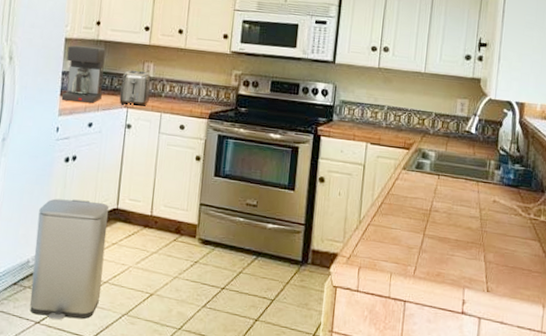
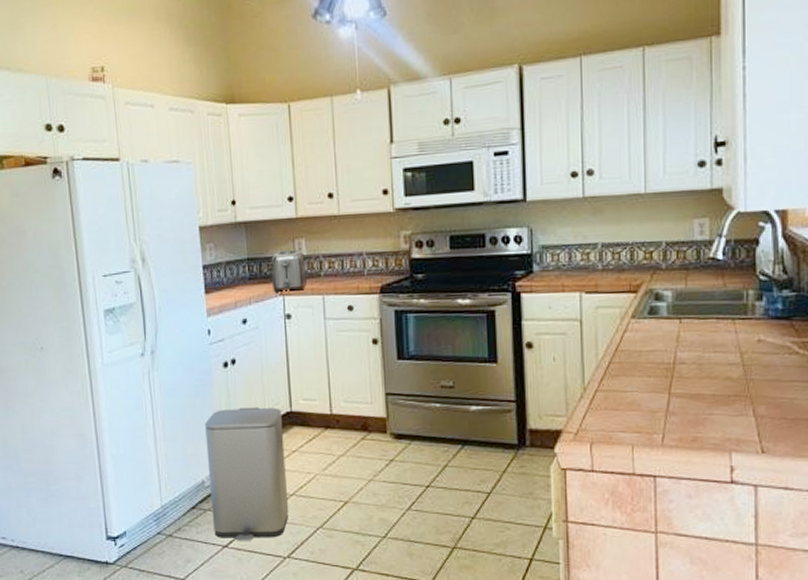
coffee maker: present [61,45,106,104] -> none [203,231,252,299]

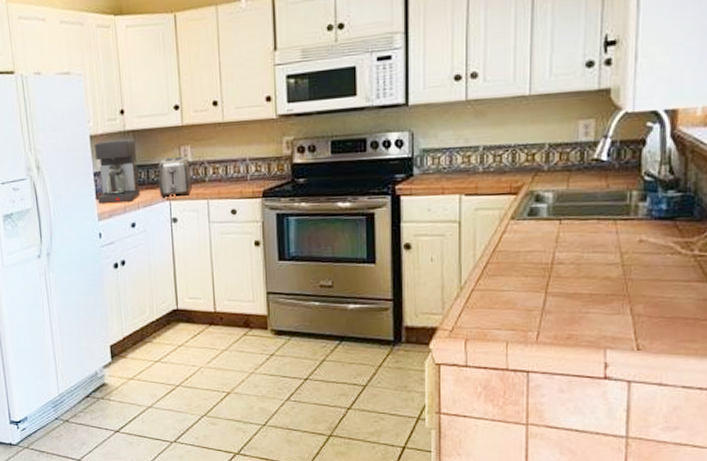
coffee maker: none [203,231,252,299] -> present [94,139,140,204]
pedal bin: present [205,407,289,542] -> none [97,305,176,428]

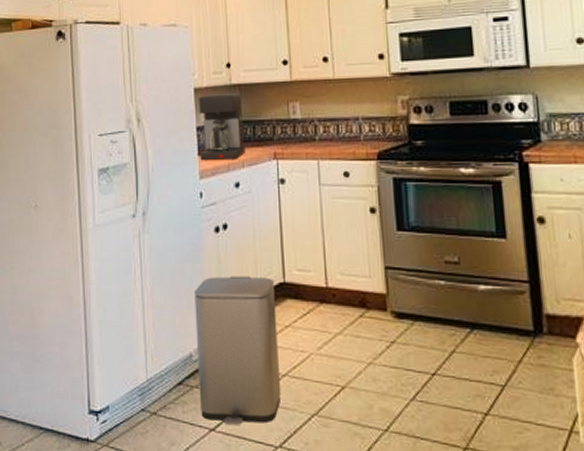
pedal bin: none [97,305,176,428] -> present [194,276,282,426]
toaster: present [158,156,193,198] -> none [265,113,302,157]

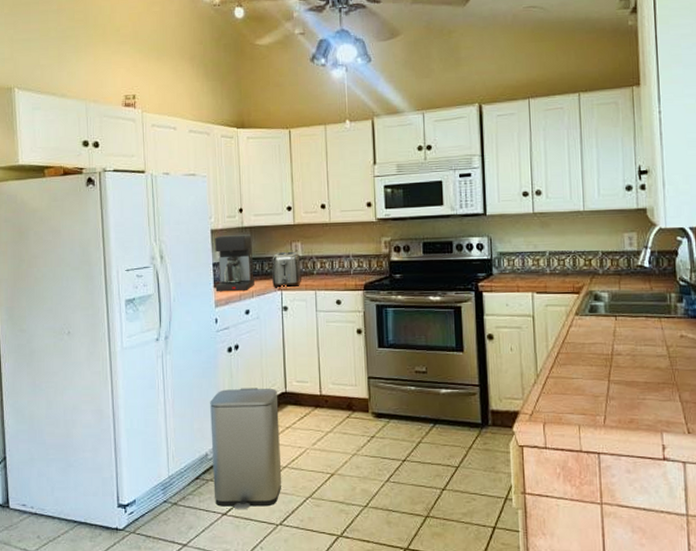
toaster: none [265,113,302,157] -> present [272,251,302,288]

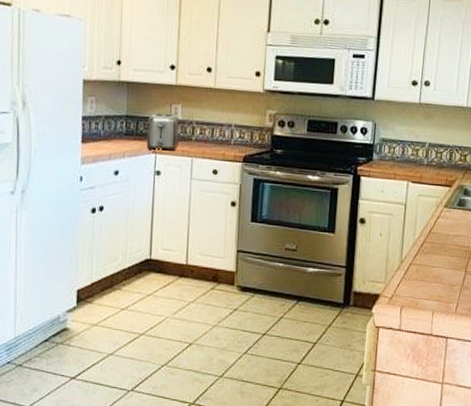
pedal bin: present [210,388,282,510] -> none [63,251,142,375]
coffee maker: present [214,234,254,292] -> none [83,87,129,151]

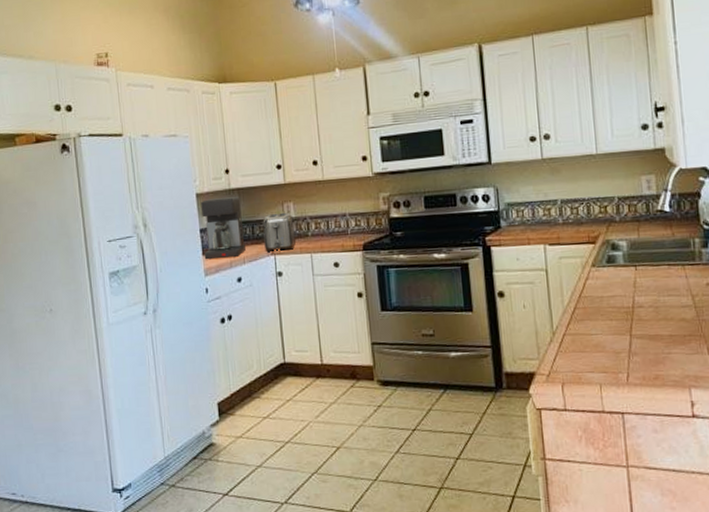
coffee maker: none [83,87,129,151] -> present [200,197,246,260]

